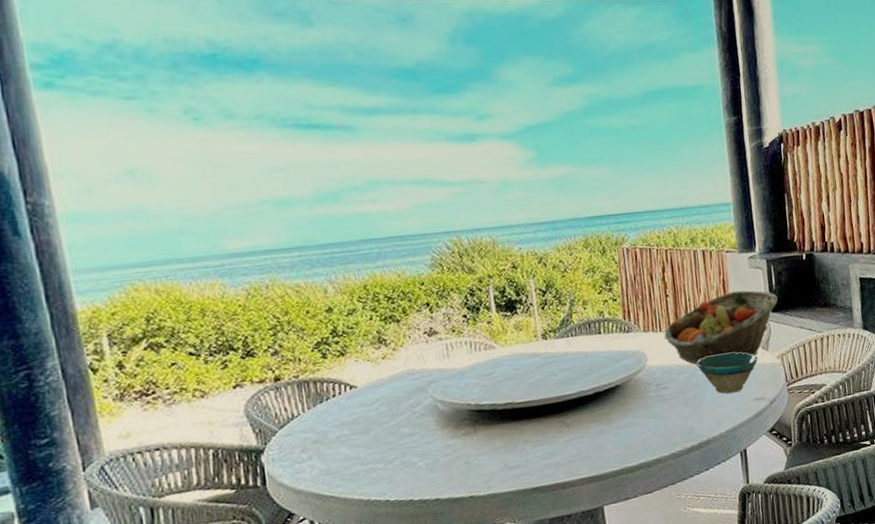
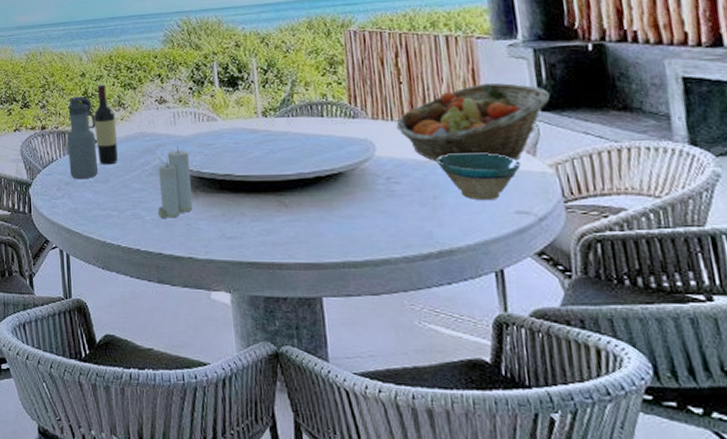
water bottle: none [311,335,357,434] -> present [67,96,99,178]
wine bottle: none [346,319,381,413] -> present [94,84,118,165]
candle: none [432,379,472,461] -> present [157,144,193,218]

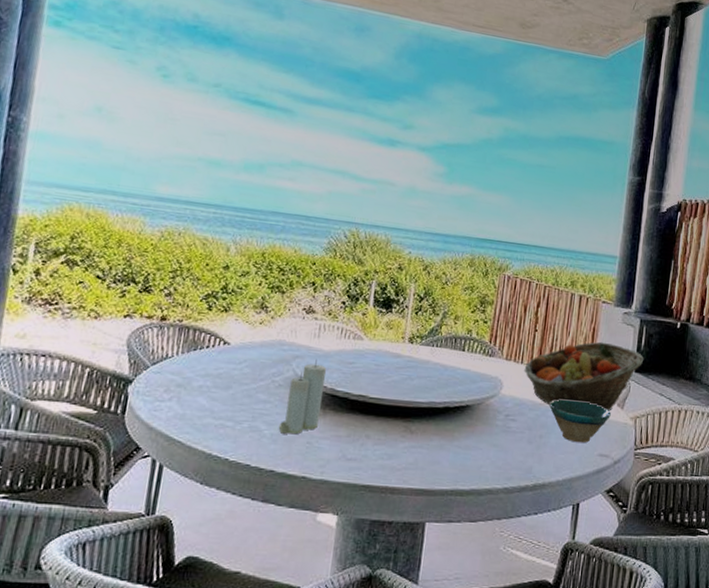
water bottle: present [67,96,99,178] -> none [185,289,231,383]
wine bottle: present [94,84,118,165] -> none [223,281,254,371]

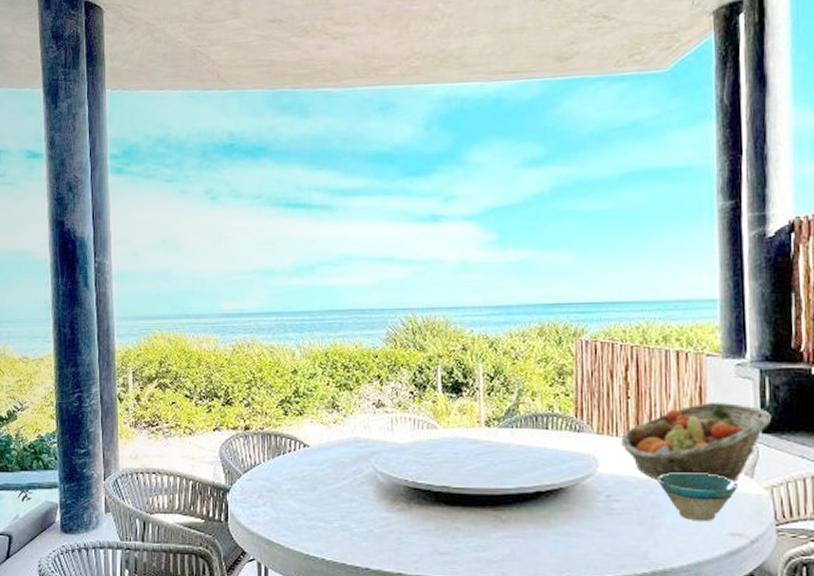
candle: present [278,358,326,435] -> none [367,452,405,531]

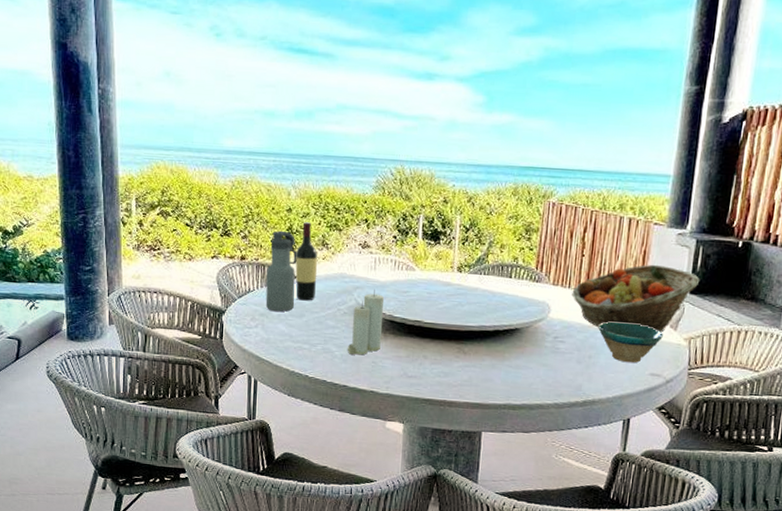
water bottle: none [273,395,306,485] -> present [265,230,297,312]
wine bottle: none [304,383,328,472] -> present [295,222,317,301]
candle: none [367,452,405,531] -> present [347,289,384,355]

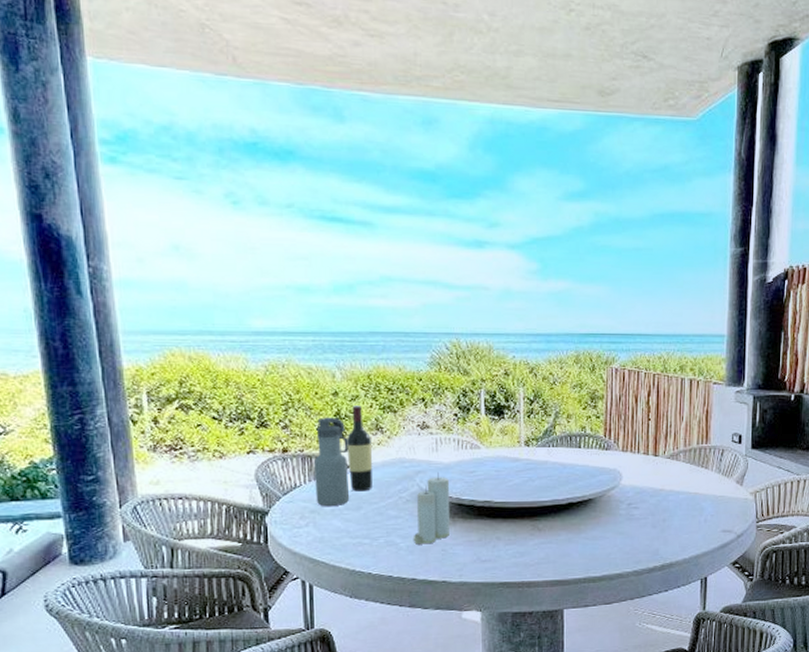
fruit basket: present [571,264,700,333] -> none [641,423,760,489]
bowl: present [598,321,663,363] -> none [670,482,731,522]

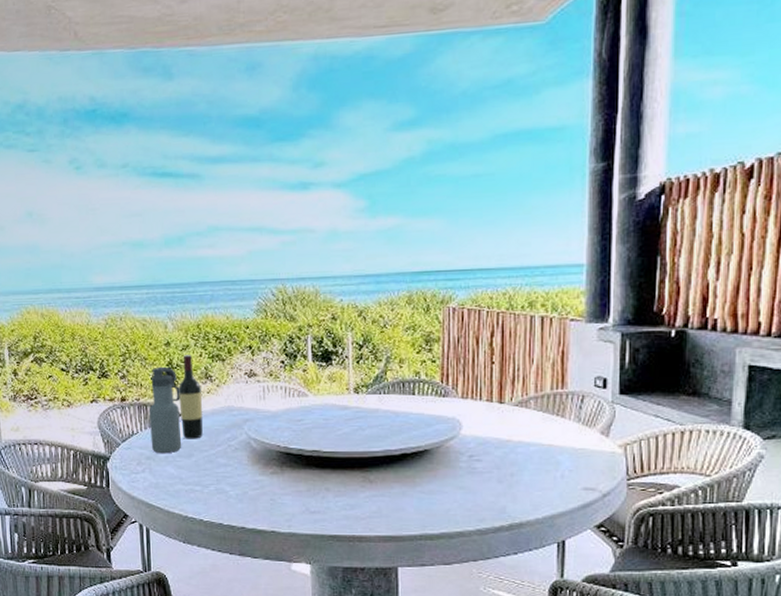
candle: present [413,471,449,545] -> none [242,420,278,493]

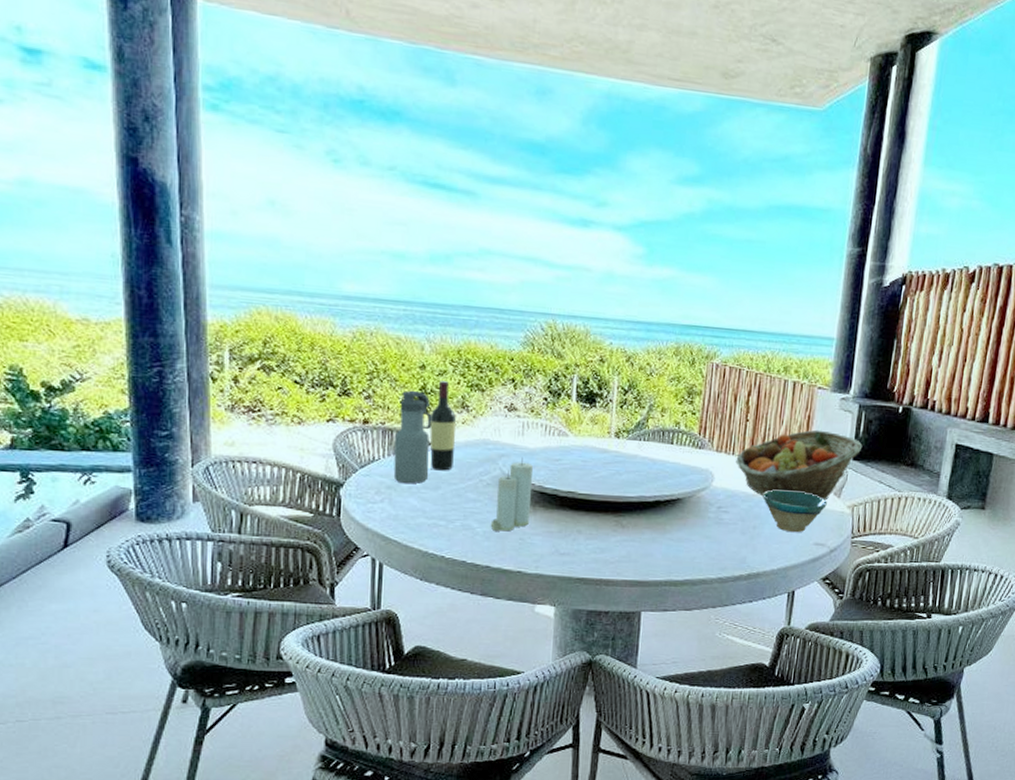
candle: none [242,420,278,493] -> present [490,456,533,532]
fruit basket: none [484,365,630,441] -> present [735,429,863,501]
bowl: none [518,433,594,478] -> present [763,490,827,533]

